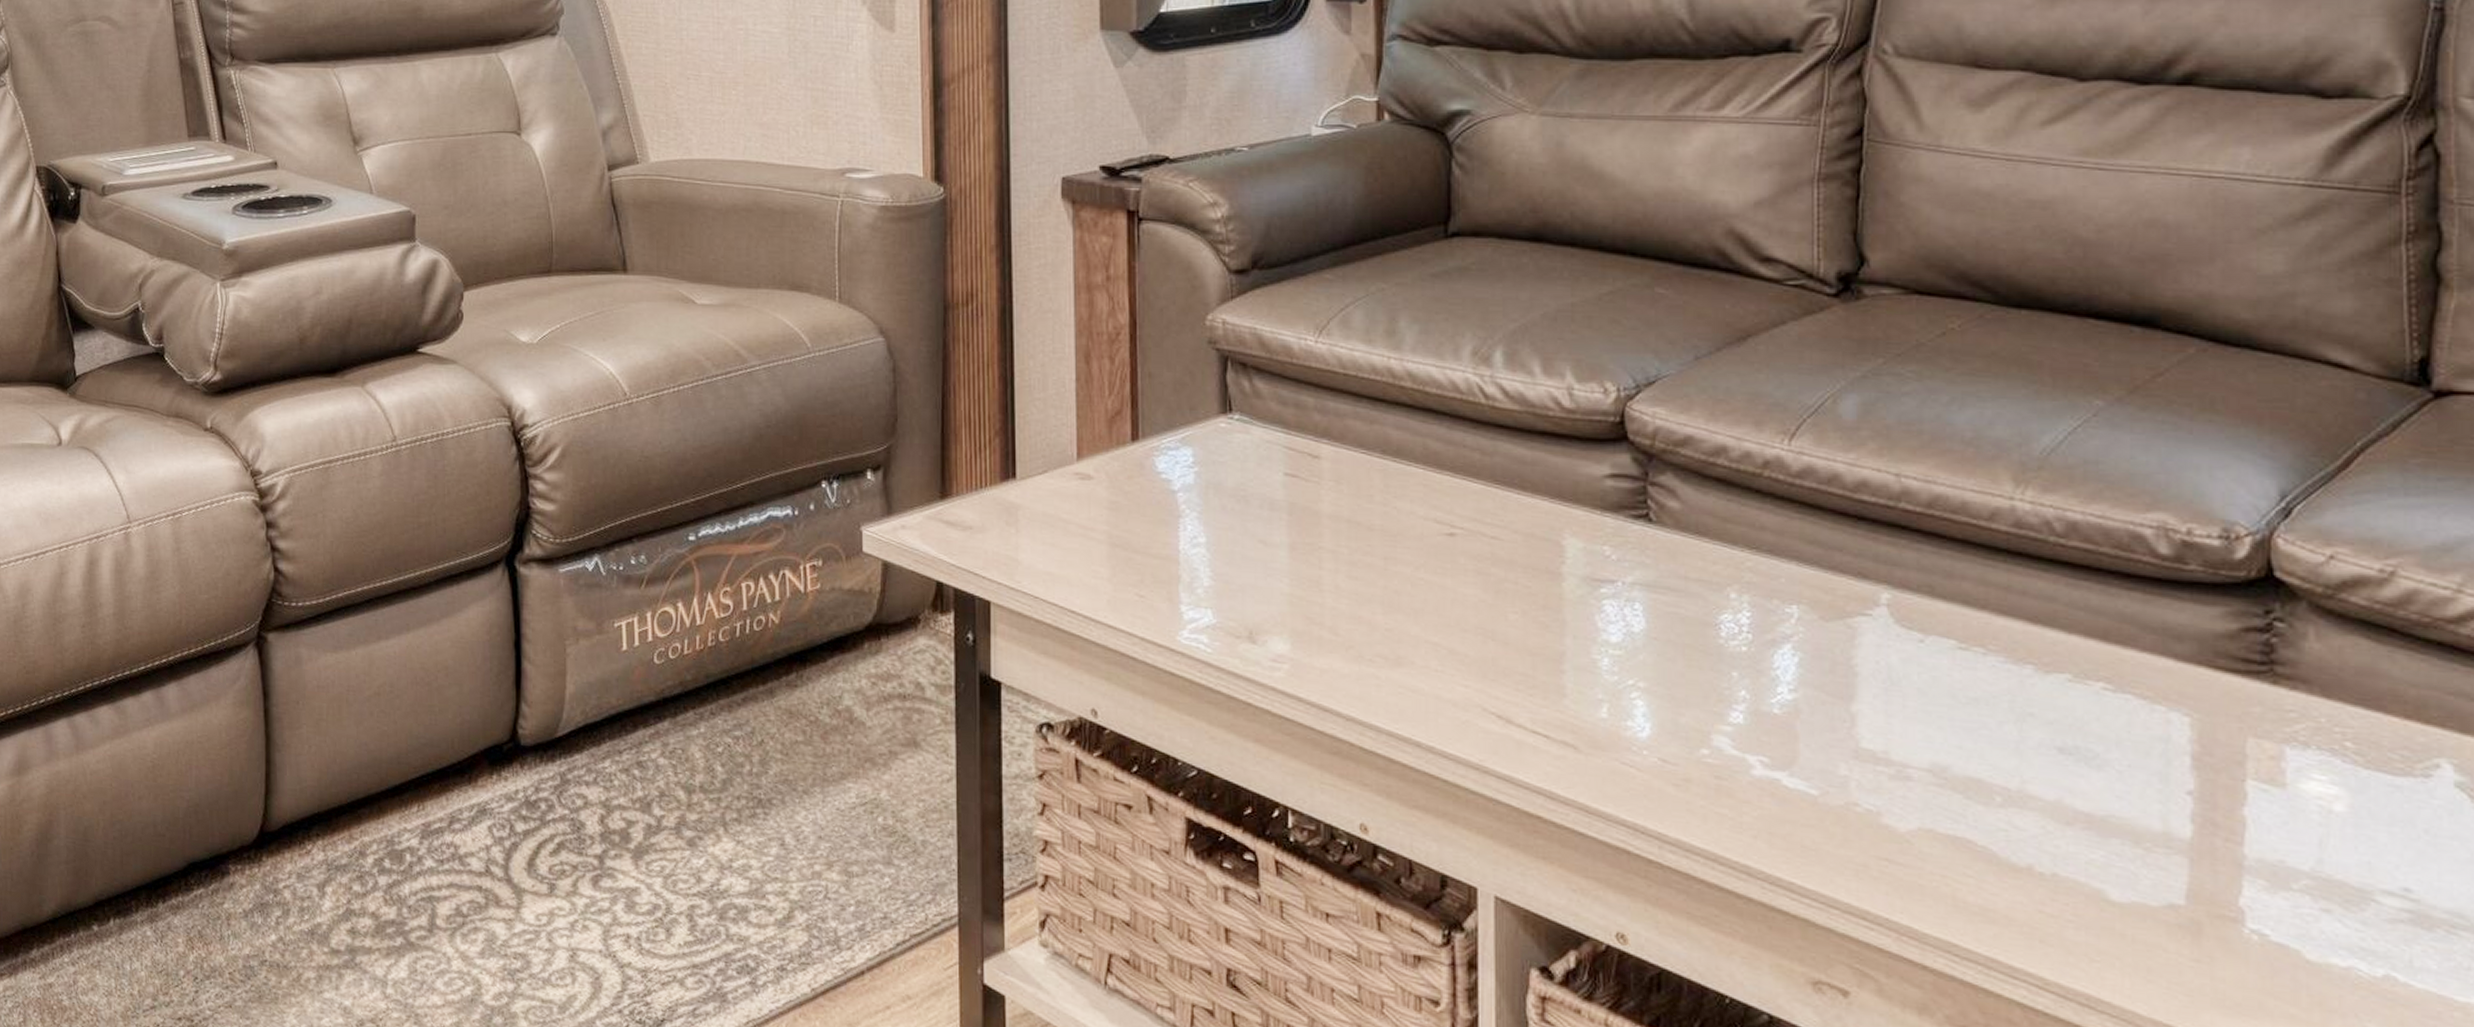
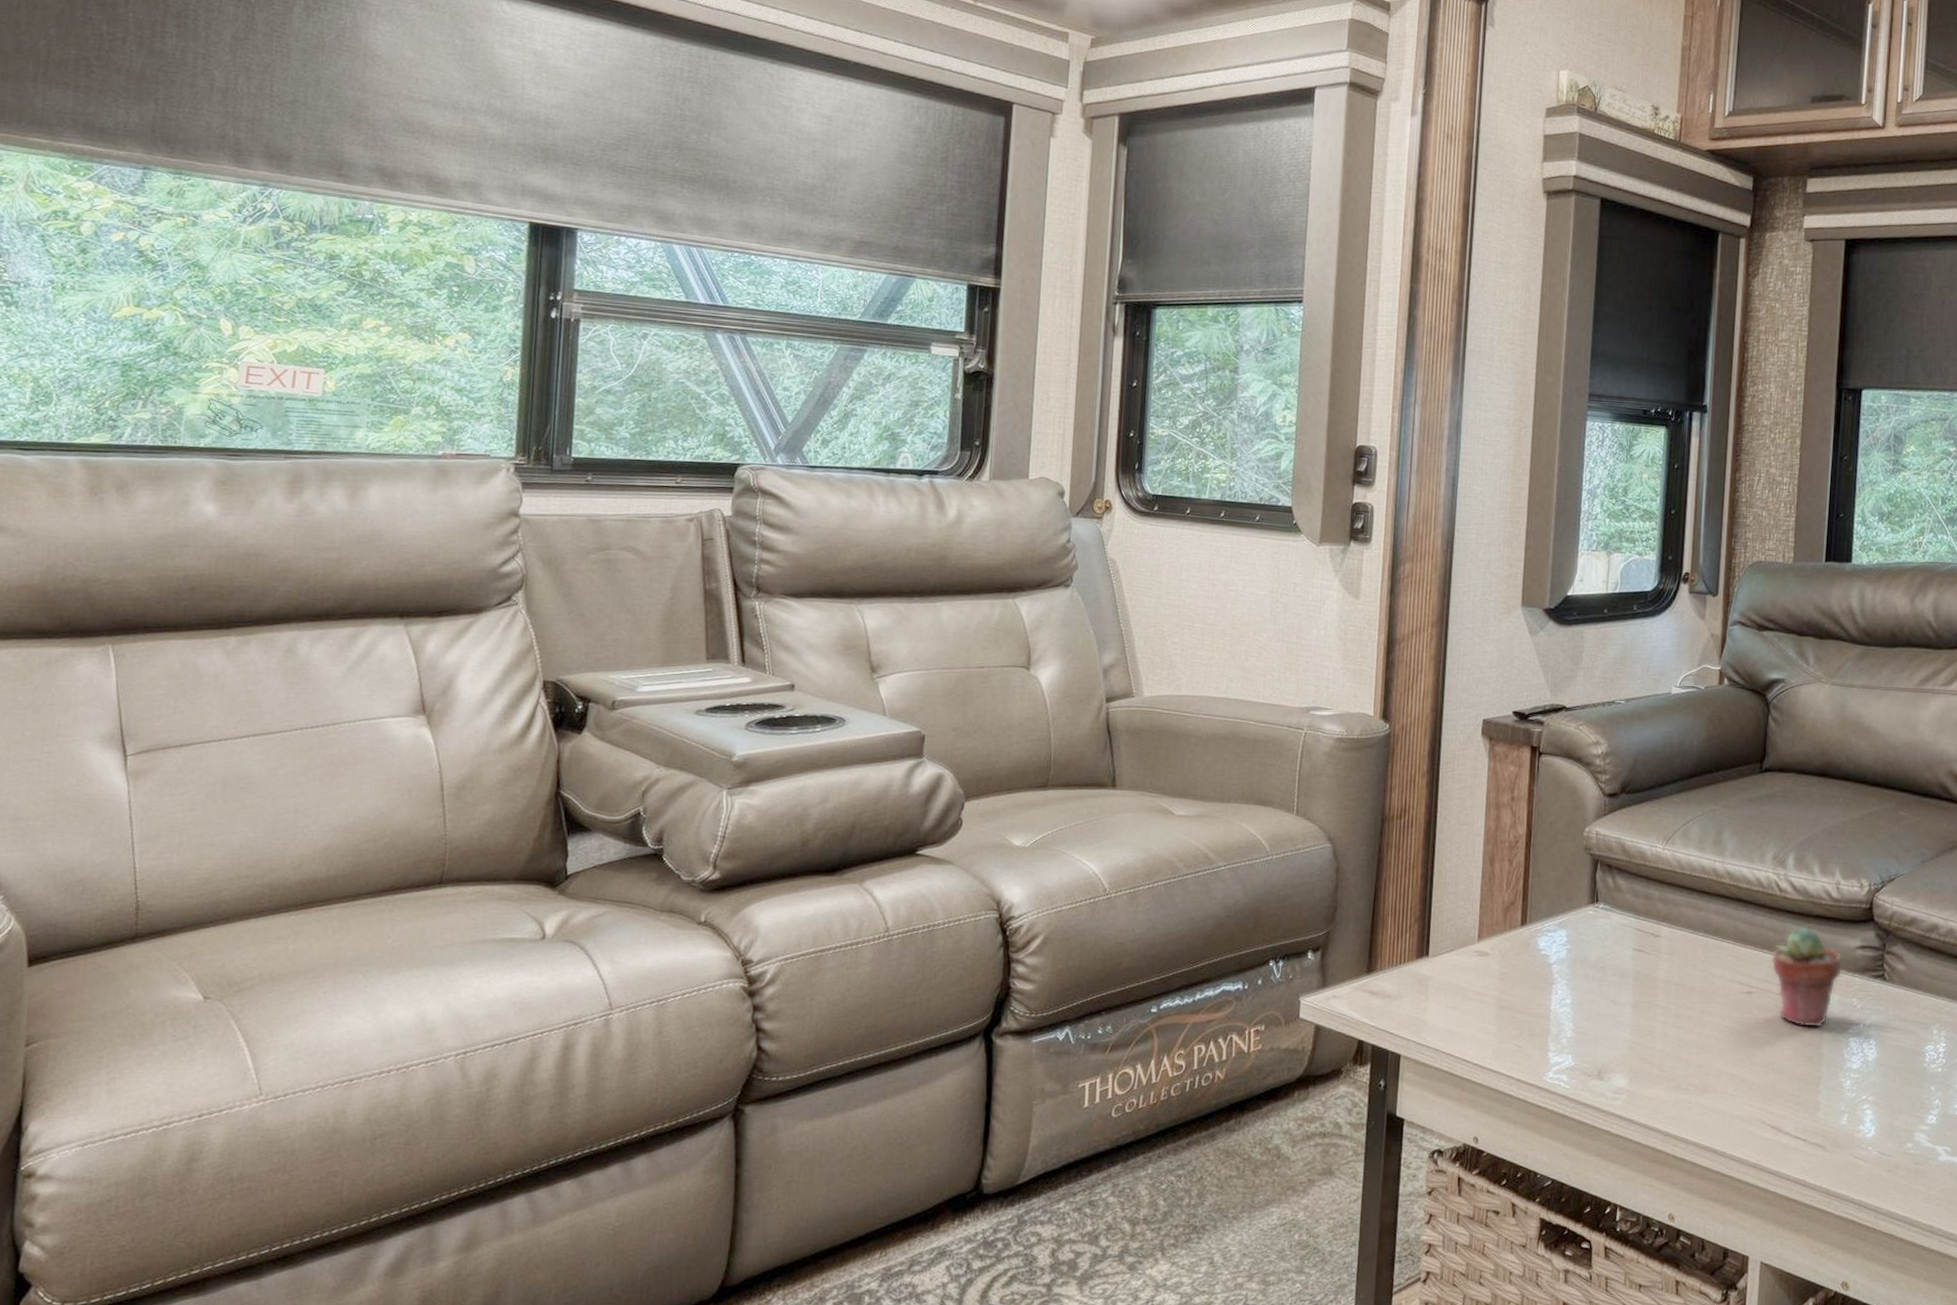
potted succulent: none [1480,447,1586,585] -> present [1771,927,1843,1028]

